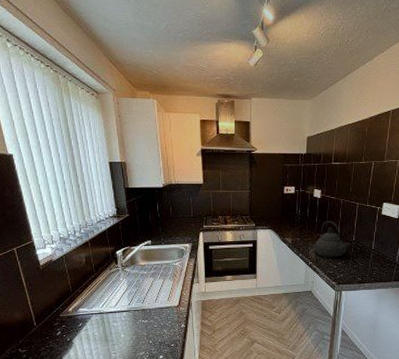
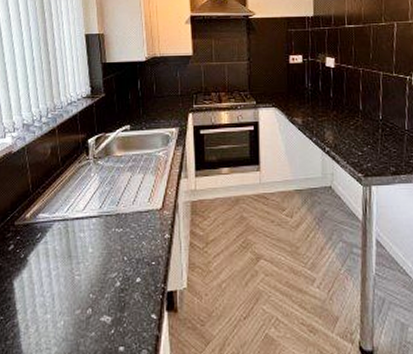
teakettle: present [313,221,350,258] -> none [330,95,376,142]

